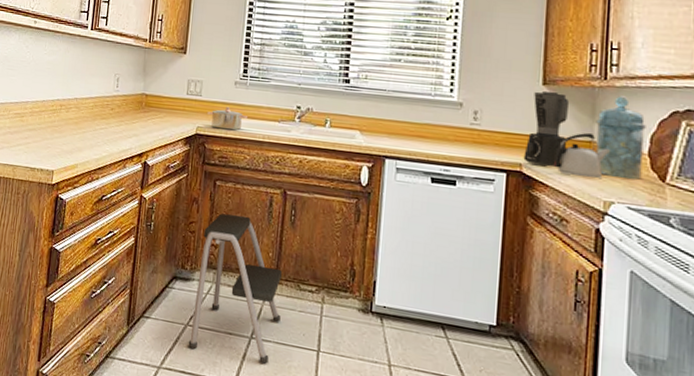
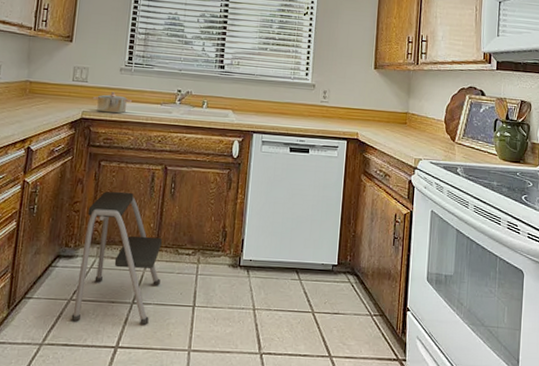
blender: present [523,91,570,168] -> none [359,74,393,135]
kettle: present [553,132,610,180] -> none [380,106,419,142]
canister: present [596,96,646,180] -> none [410,77,444,141]

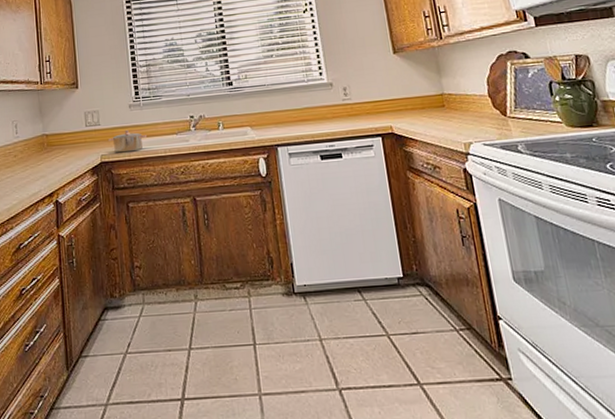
step stool: present [71,191,162,325] -> none [125,230,214,377]

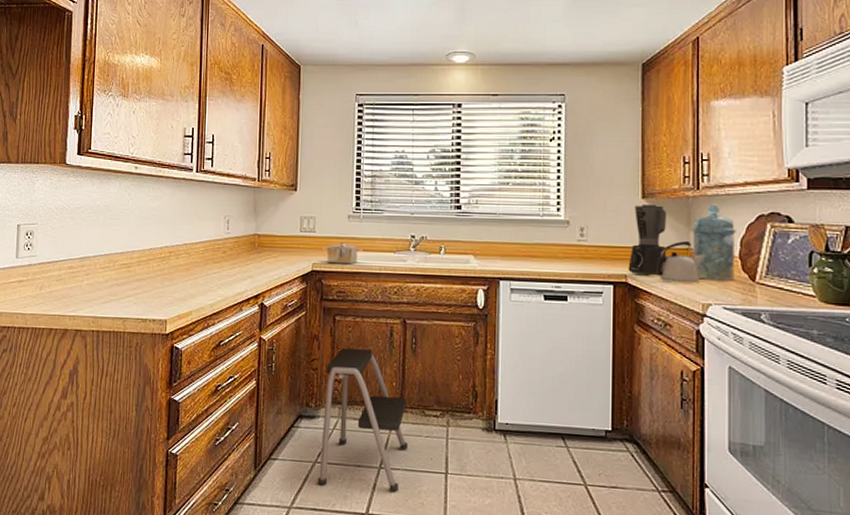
step stool: none [125,230,214,377] -> present [317,347,408,492]
blender: none [388,58,424,126] -> present [628,205,667,277]
kettle: none [416,86,459,128] -> present [655,240,705,284]
canister: none [442,50,488,121] -> present [691,204,736,281]

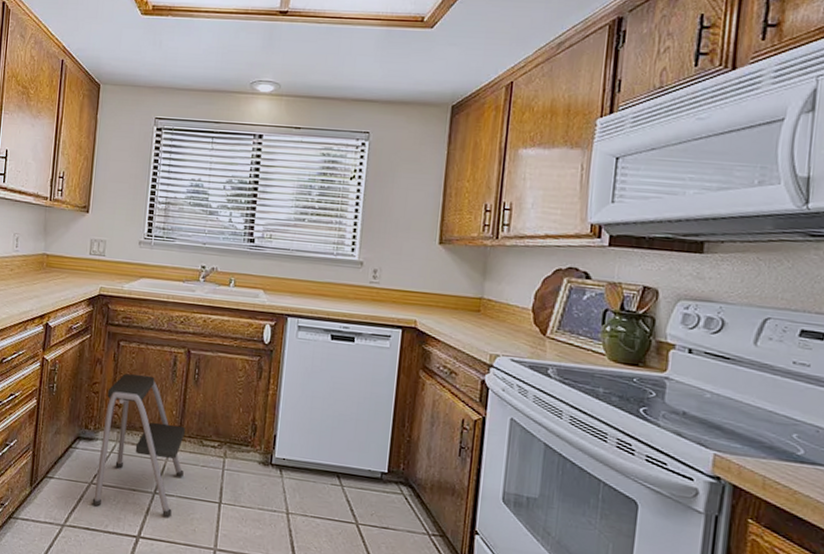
cooking pot: present [321,240,364,264] -> none [110,266,153,291]
blender: present [628,205,667,277] -> none [418,250,464,324]
kettle: present [655,240,705,284] -> none [445,289,498,334]
canister: present [691,204,736,281] -> none [485,254,532,334]

